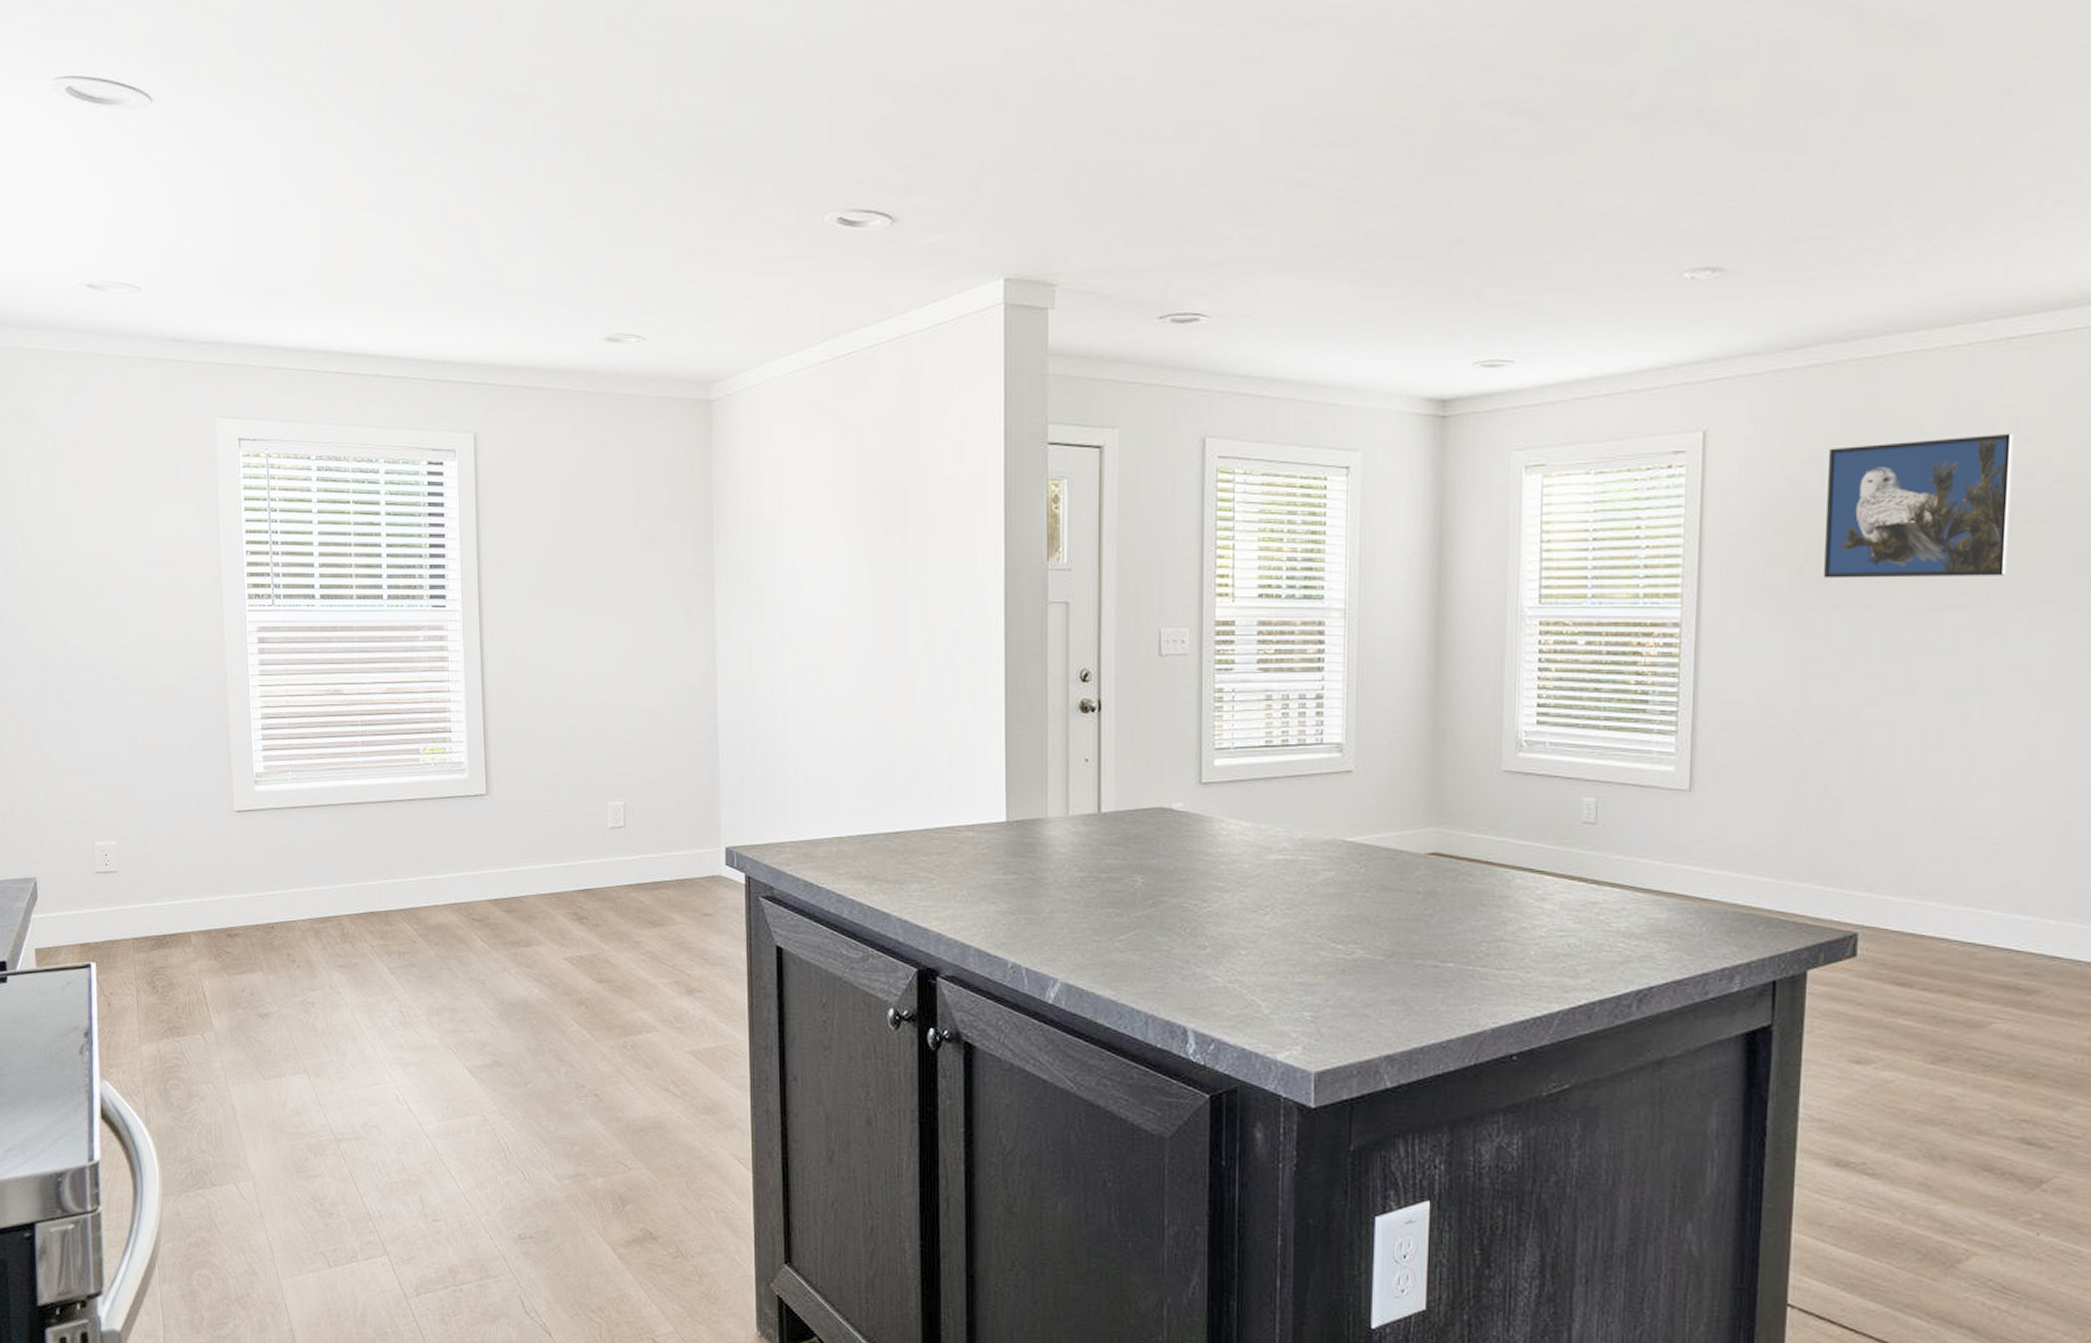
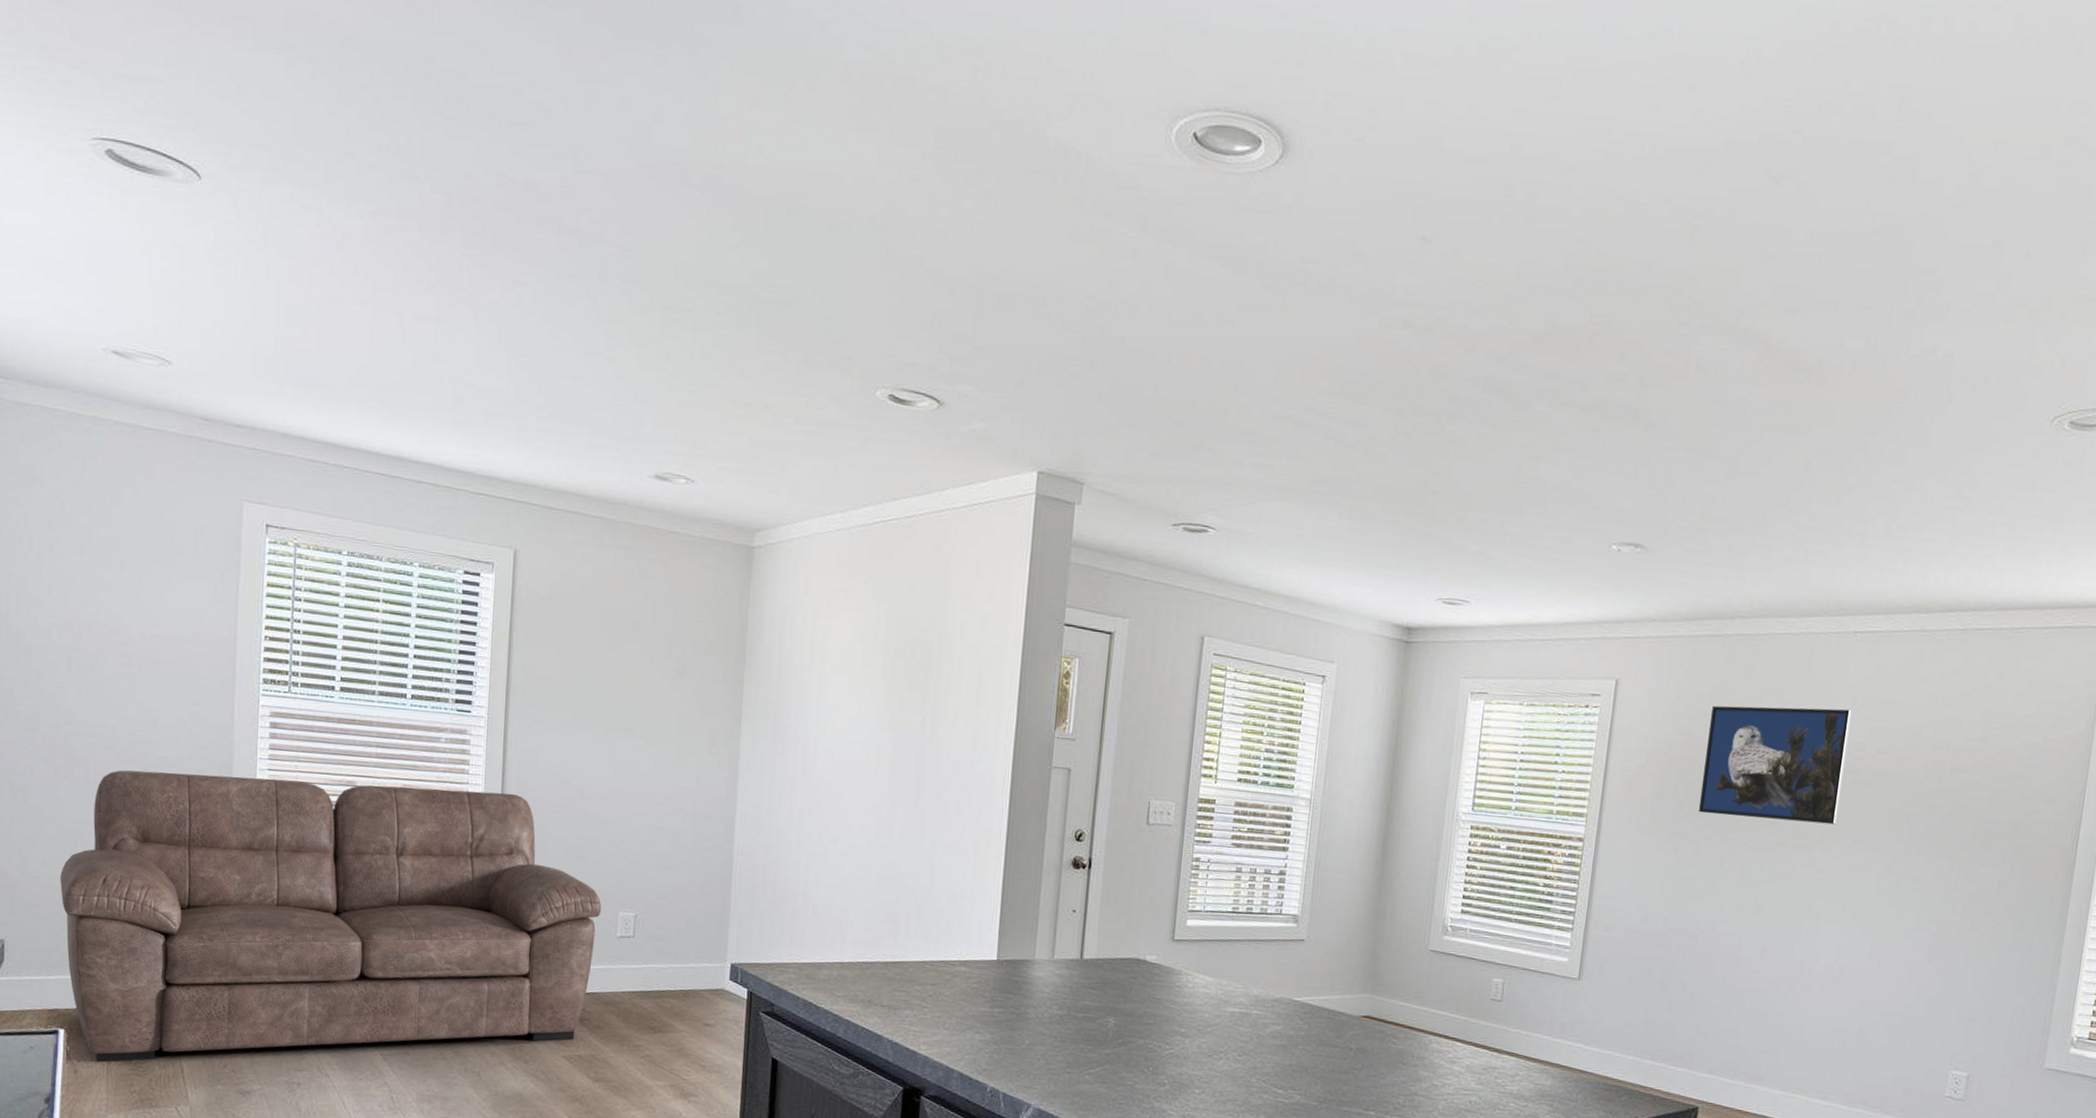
sofa: none [80,687,590,994] -> present [60,770,602,1063]

